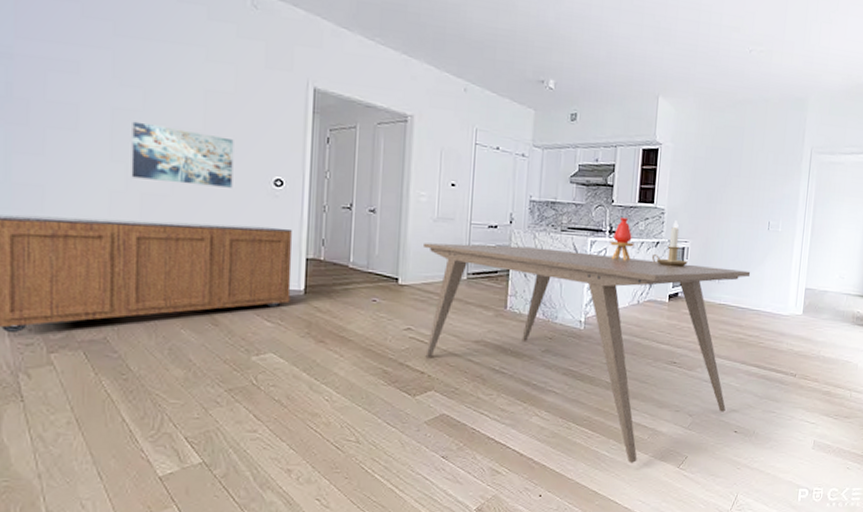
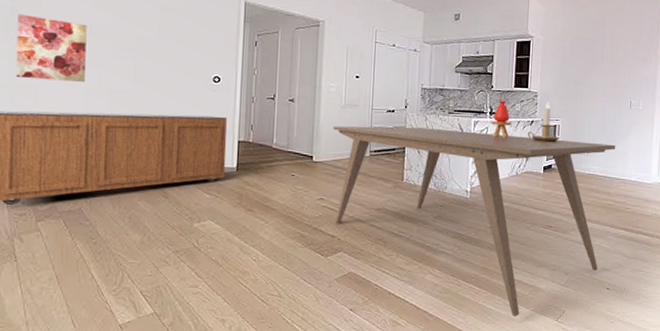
wall art: none [14,91,109,181] -> present [15,14,87,82]
wall art: present [131,121,234,188] -> none [102,34,182,85]

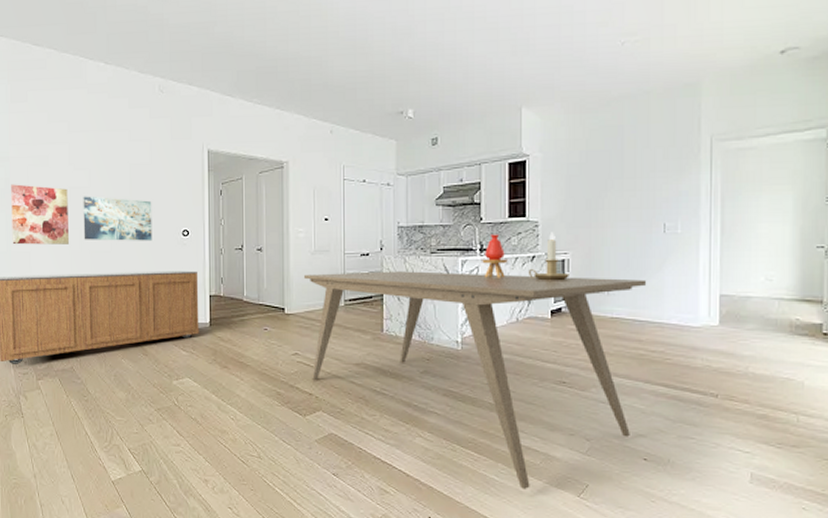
wall art: none [102,34,182,85] -> present [83,196,152,241]

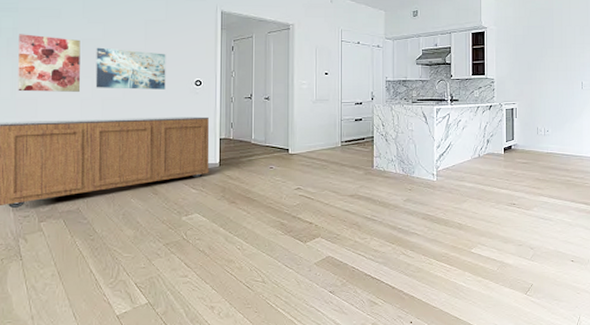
dining table: present [304,271,647,489] -> none [307,117,571,292]
vase: present [482,234,508,278] -> none [452,88,472,123]
candlestick: present [528,232,569,281] -> none [486,87,517,125]

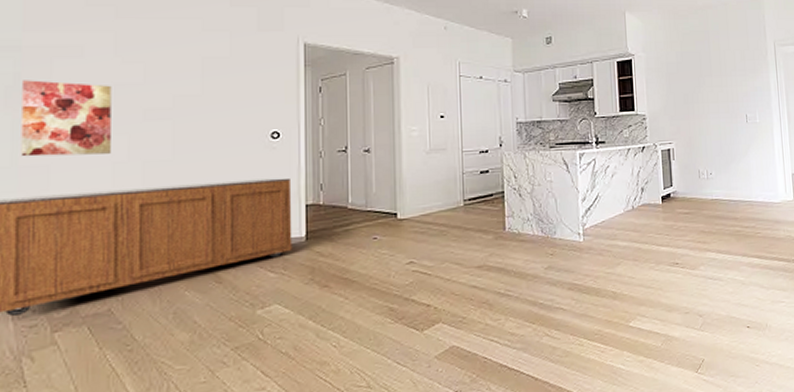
wall art: present [95,47,166,90] -> none [133,94,231,148]

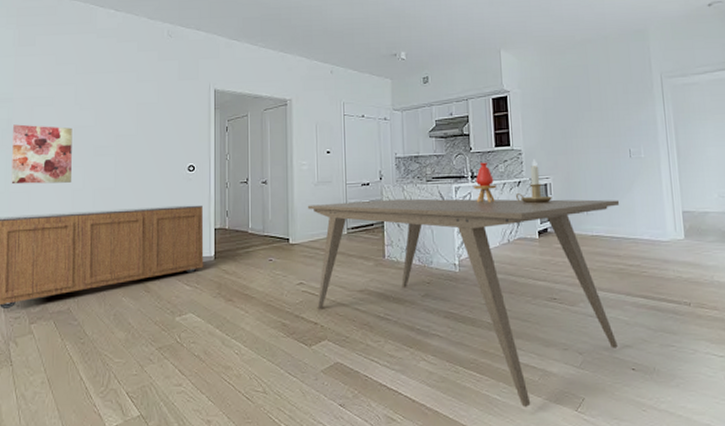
dining table: none [419,164,737,374] -> present [308,198,620,407]
vase: none [598,127,621,170] -> present [474,162,497,203]
candlestick: none [639,124,675,169] -> present [515,159,552,204]

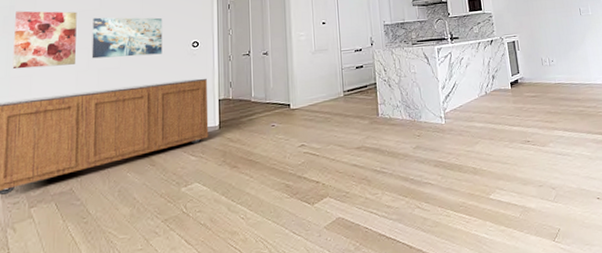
wall art: none [87,134,158,178] -> present [91,17,163,59]
dining table: present [308,198,620,407] -> none [307,51,584,242]
vase: present [474,162,497,203] -> none [453,25,473,61]
candlestick: present [515,159,552,204] -> none [489,20,520,59]

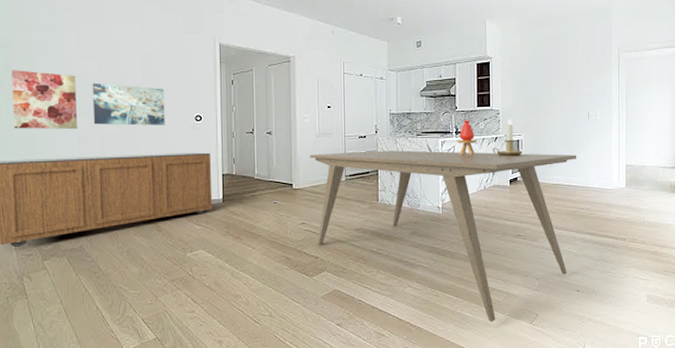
dining table: none [307,51,584,242] -> present [310,150,577,322]
vase: none [453,25,473,61] -> present [457,120,477,155]
candlestick: none [489,20,520,59] -> present [492,118,523,157]

